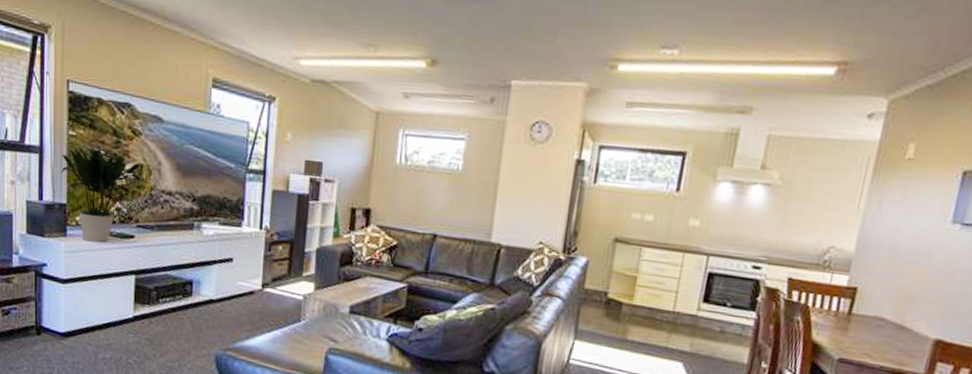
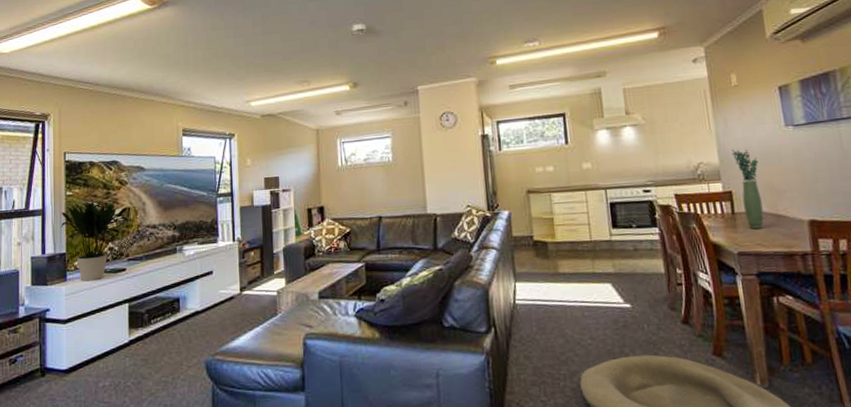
vase: none [862,238,903,338] -> present [731,149,764,230]

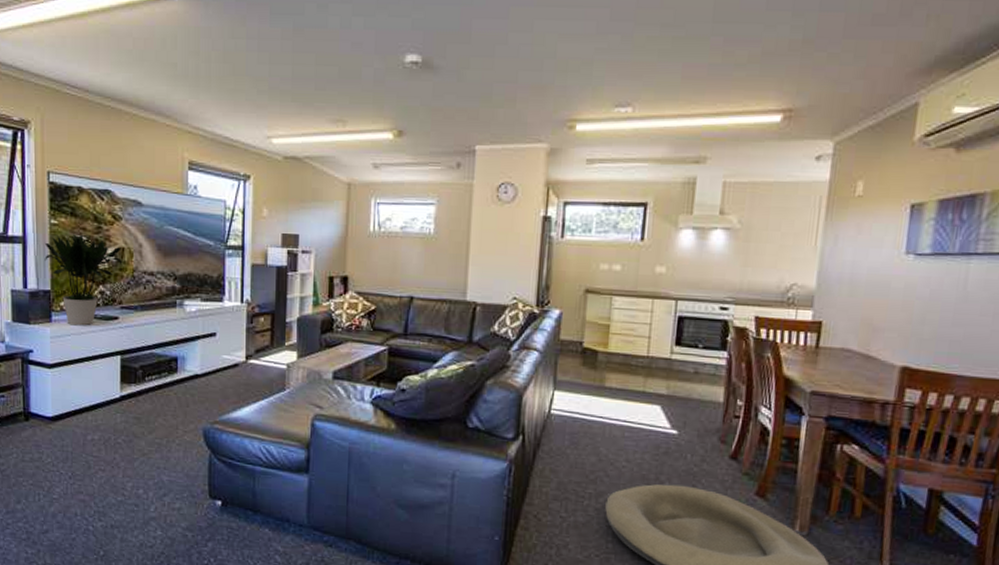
vase: present [731,149,764,230] -> none [830,273,863,369]

